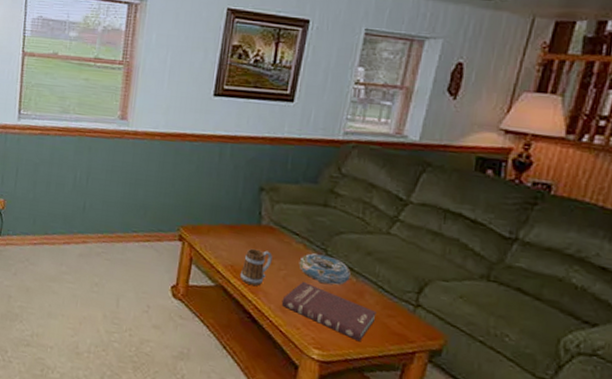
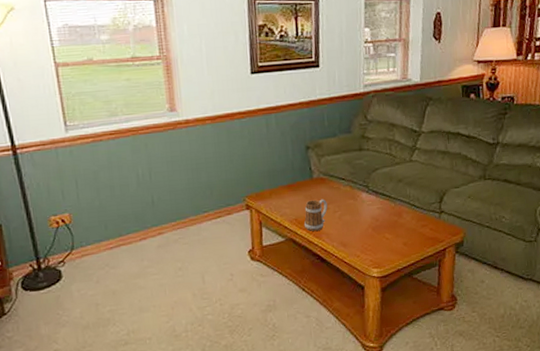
book: present [281,282,377,342] -> none [341,217,414,253]
decorative bowl: present [298,253,351,285] -> none [349,190,390,215]

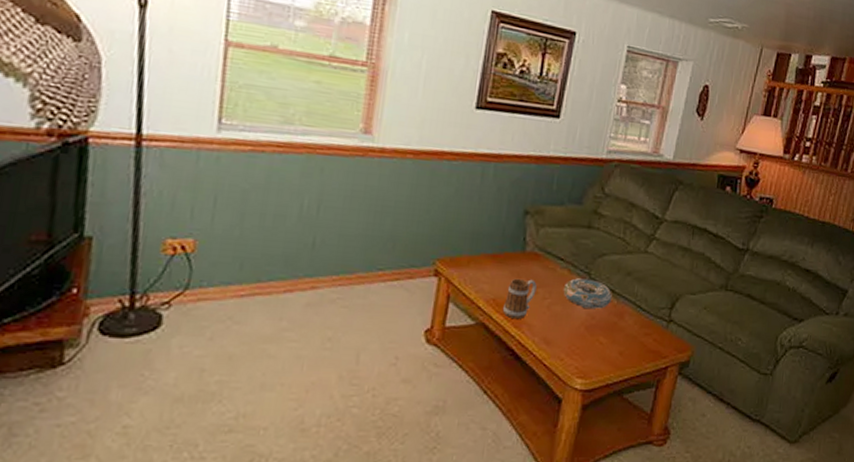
decorative bowl: none [349,190,390,215] -> present [563,278,612,310]

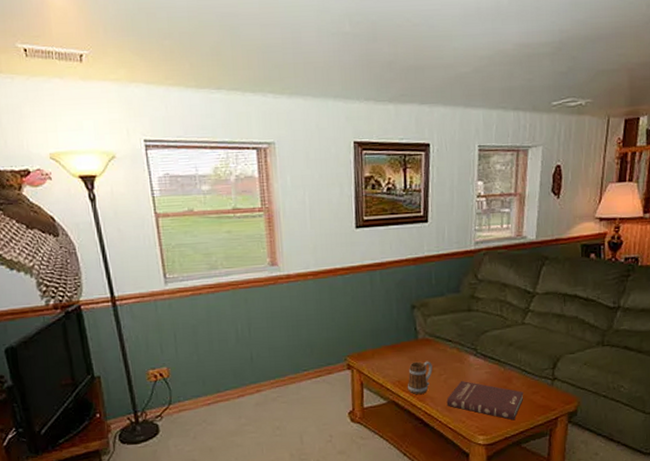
book: none [545,309,635,365] -> present [446,381,524,421]
decorative bowl: present [563,278,612,310] -> none [455,354,499,379]

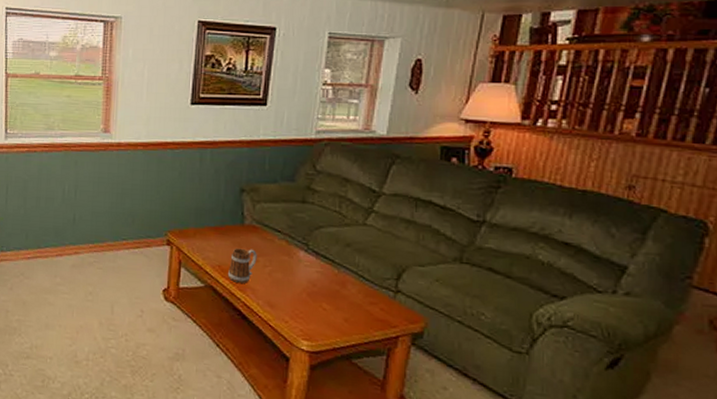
book: present [446,381,524,421] -> none [269,277,359,331]

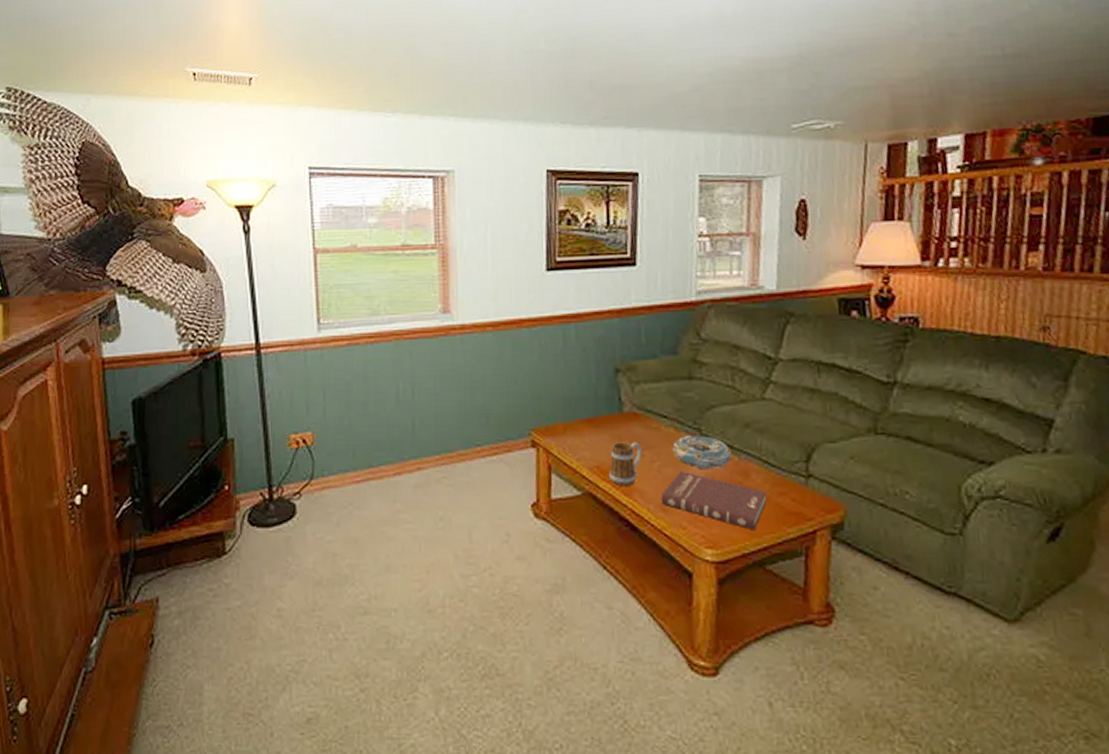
book: none [269,277,359,331] -> present [661,472,767,531]
decorative bowl: none [282,248,332,278] -> present [672,436,731,470]

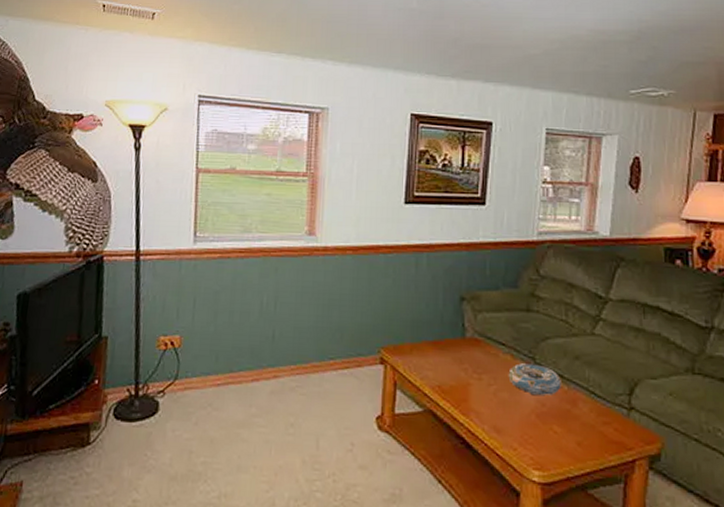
mug: present [609,442,642,487] -> none [450,364,480,407]
book: present [661,472,767,531] -> none [495,396,592,456]

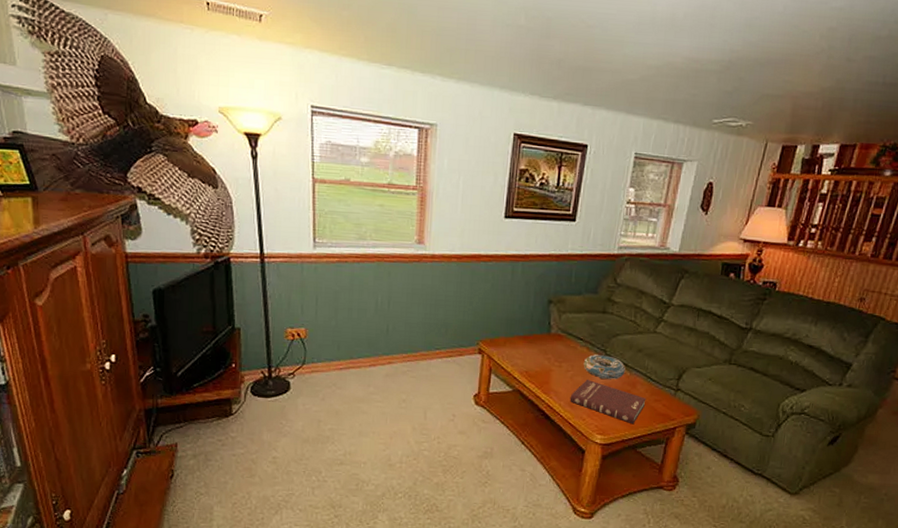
book: none [495,396,592,456] -> present [569,380,646,425]

